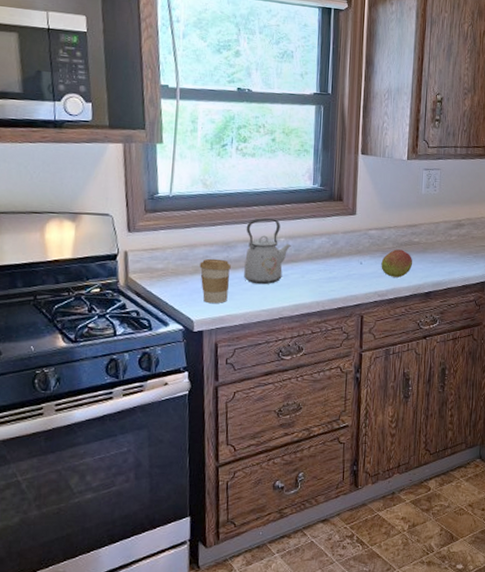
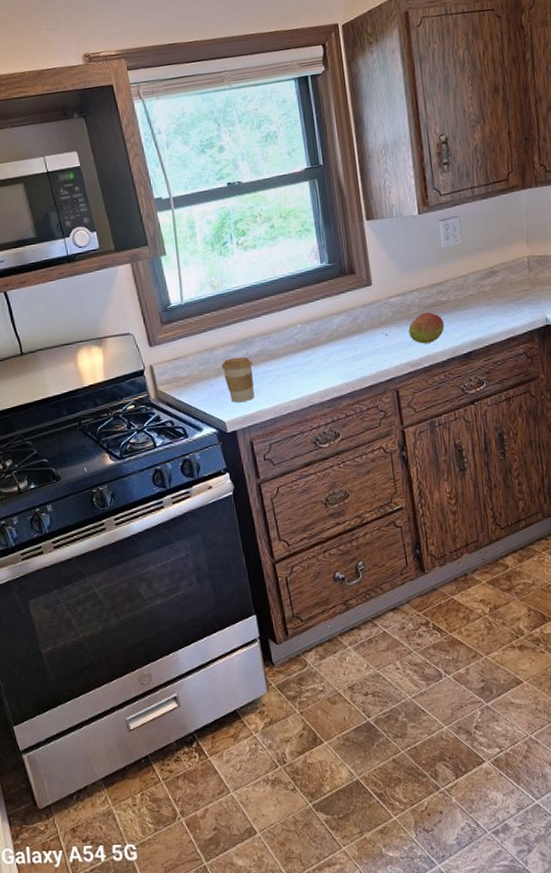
kettle: present [244,217,291,285] -> none [260,306,309,376]

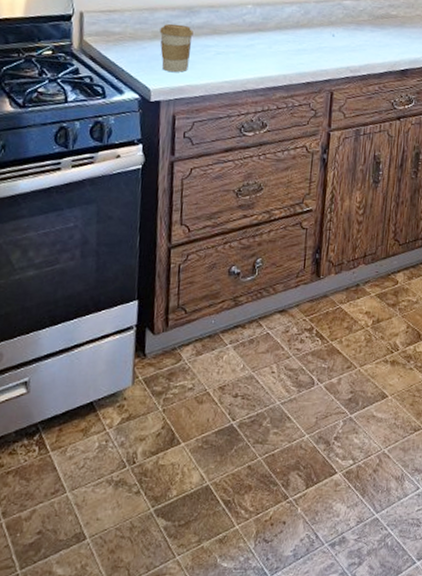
fruit: present [408,312,445,344] -> none [354,22,390,53]

